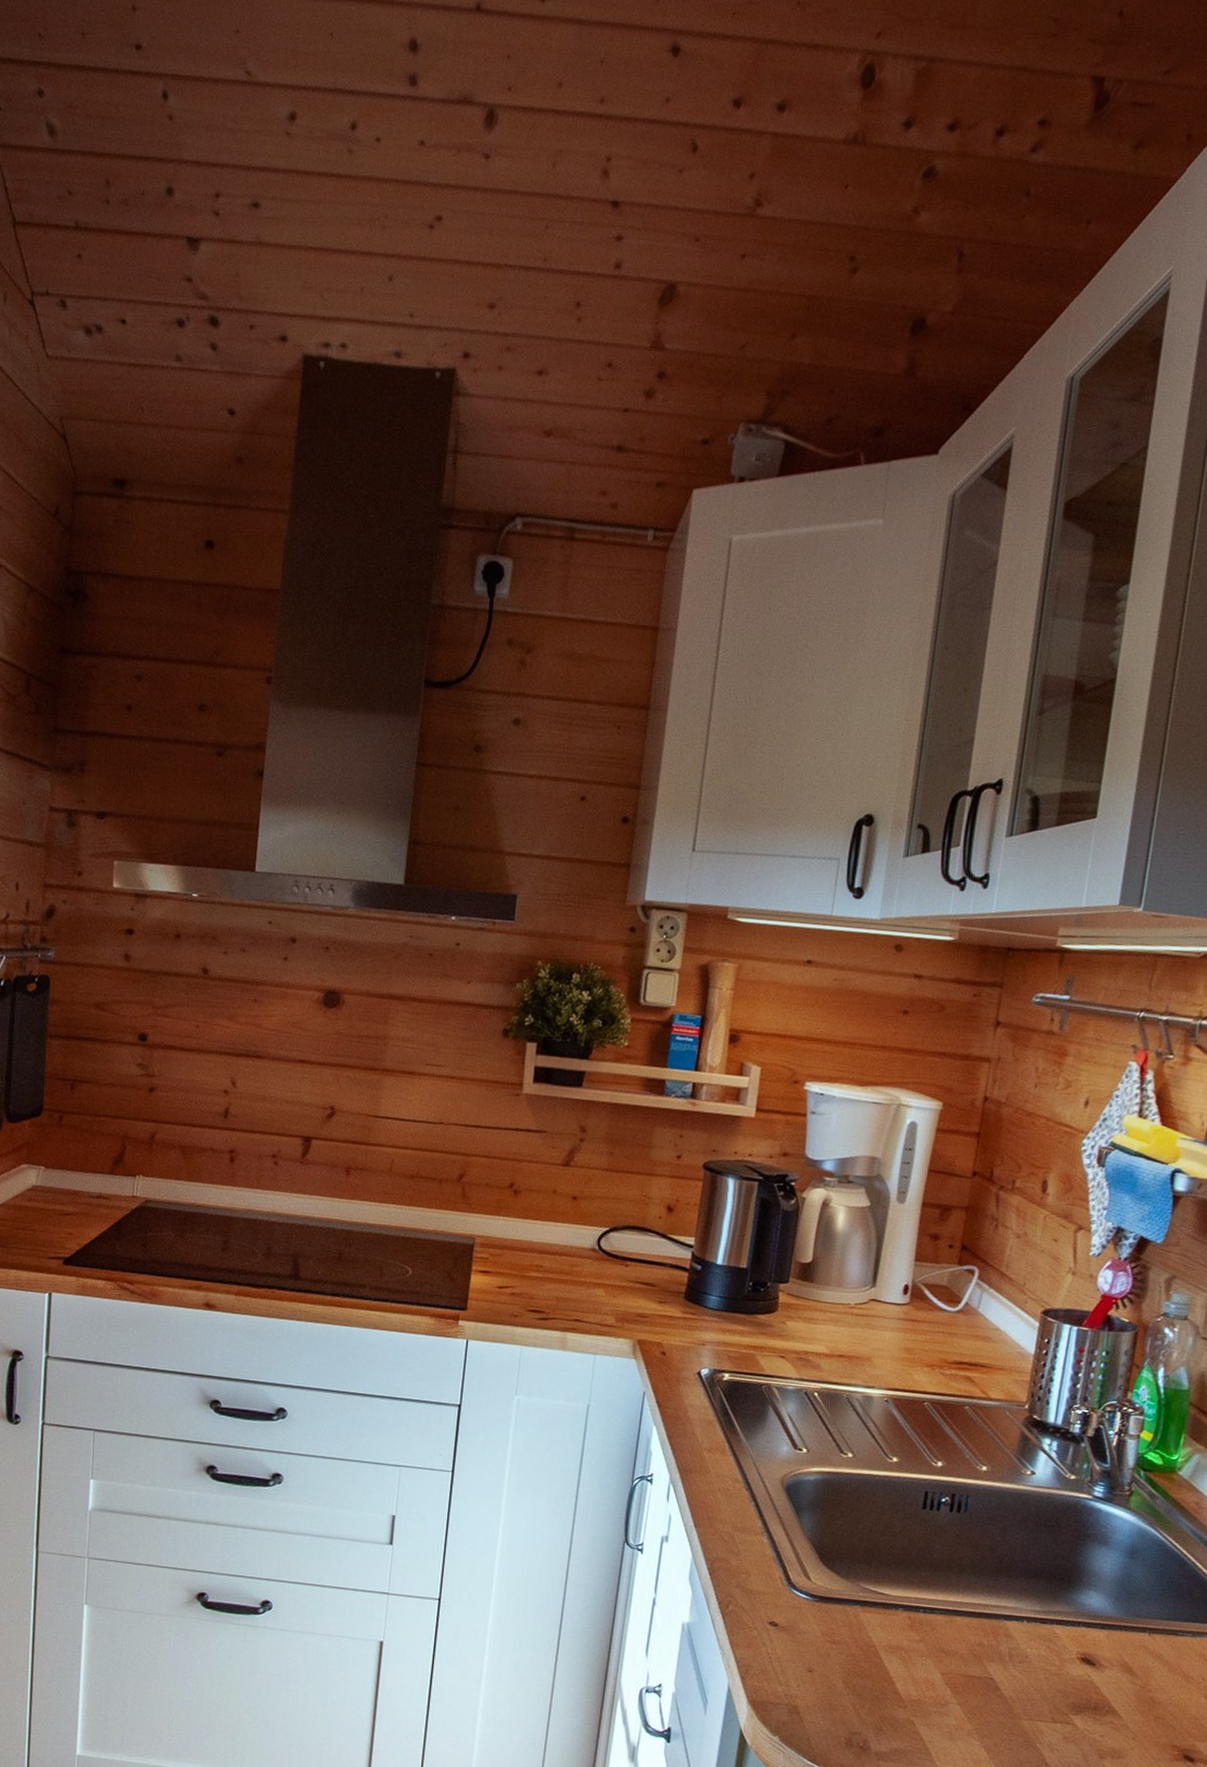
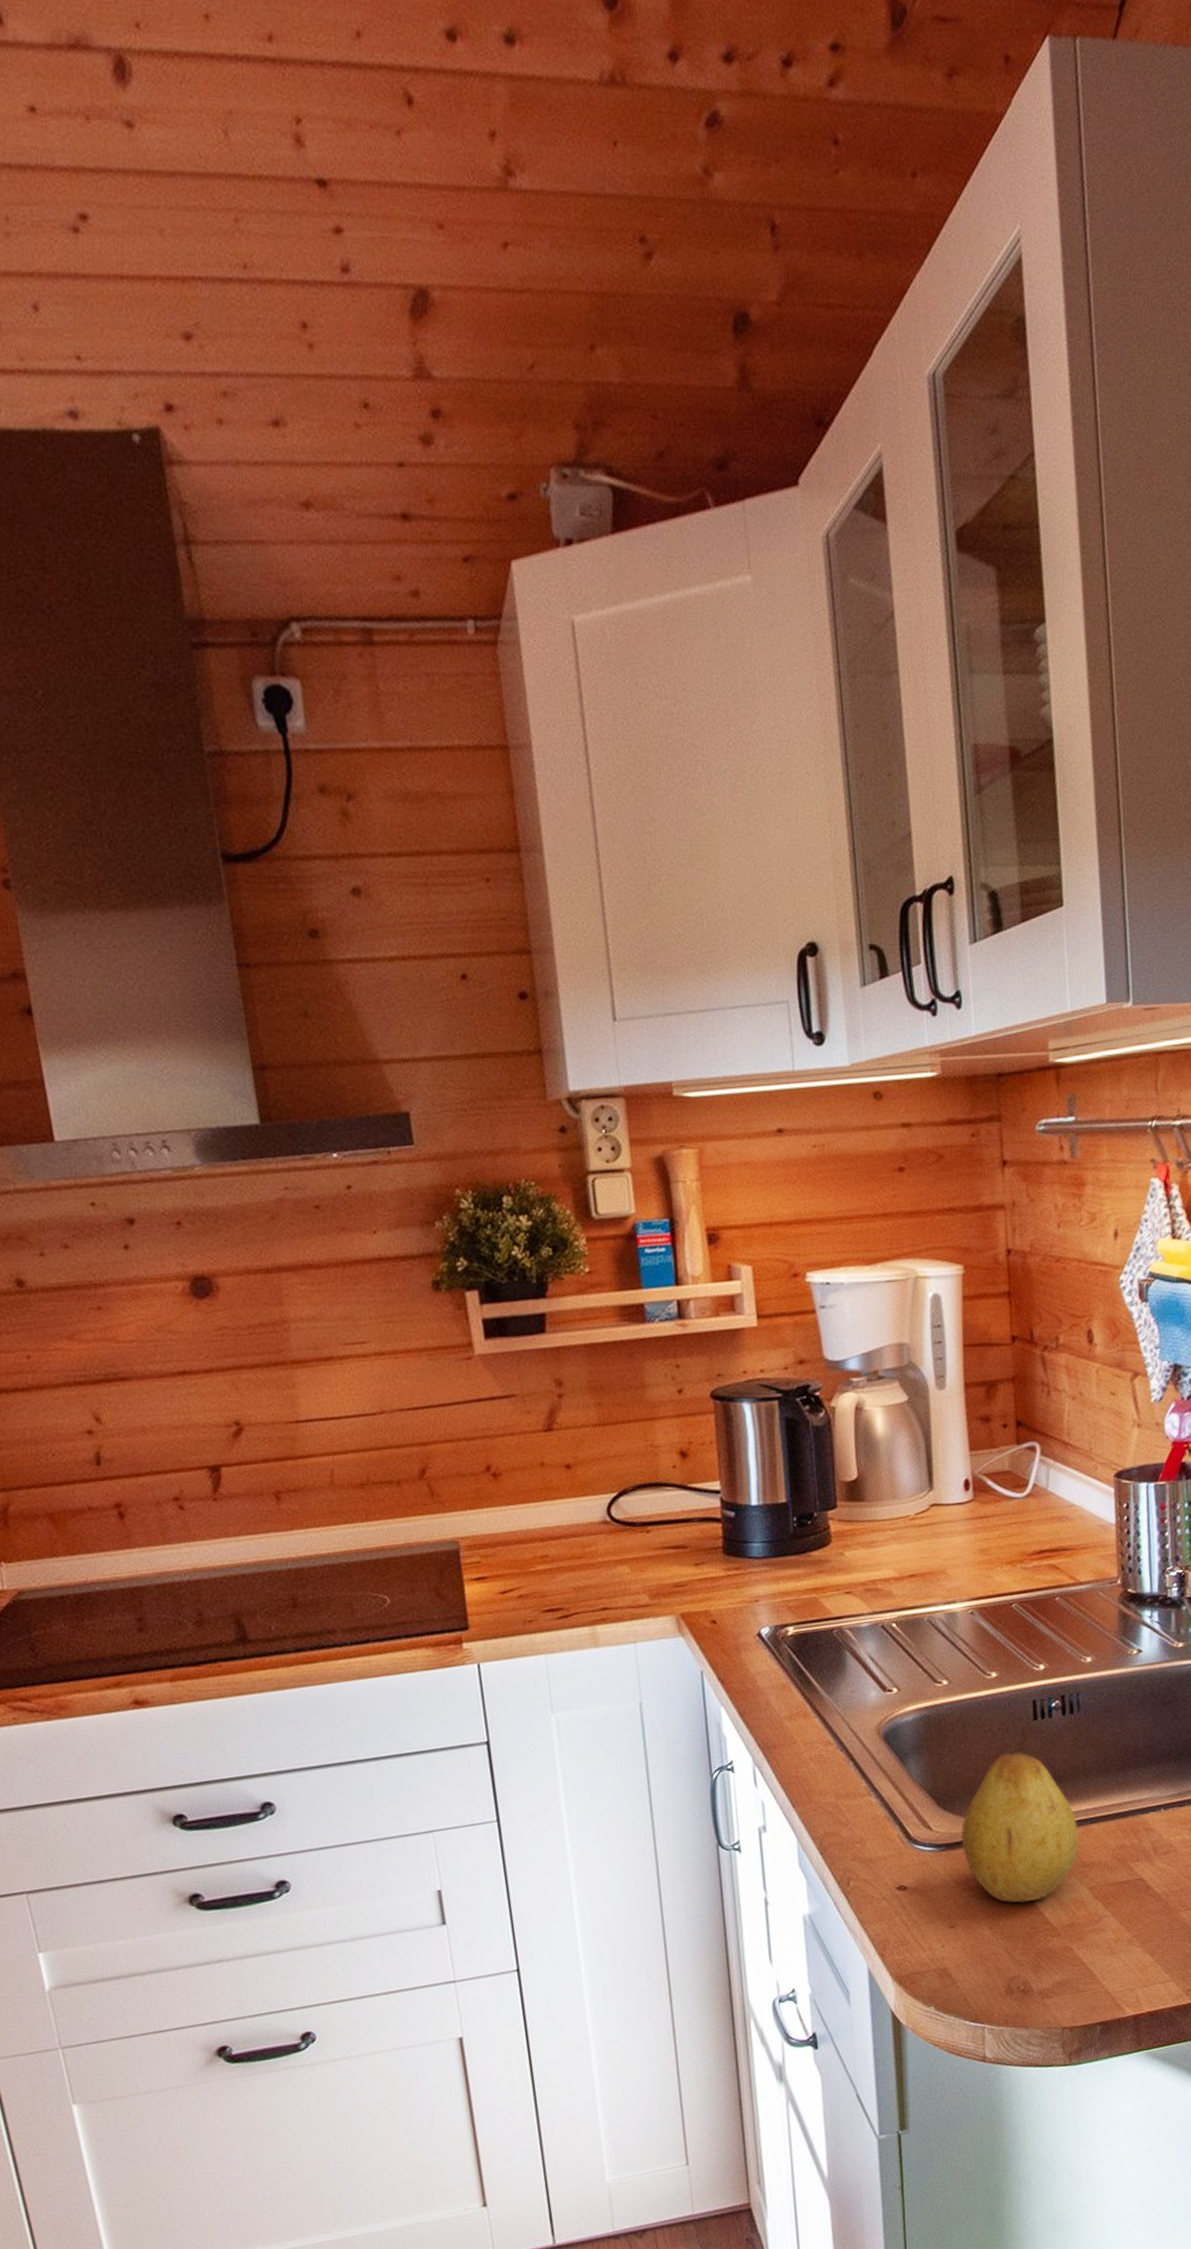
fruit: none [834,1511,944,1670] -> present [960,1724,1081,1903]

